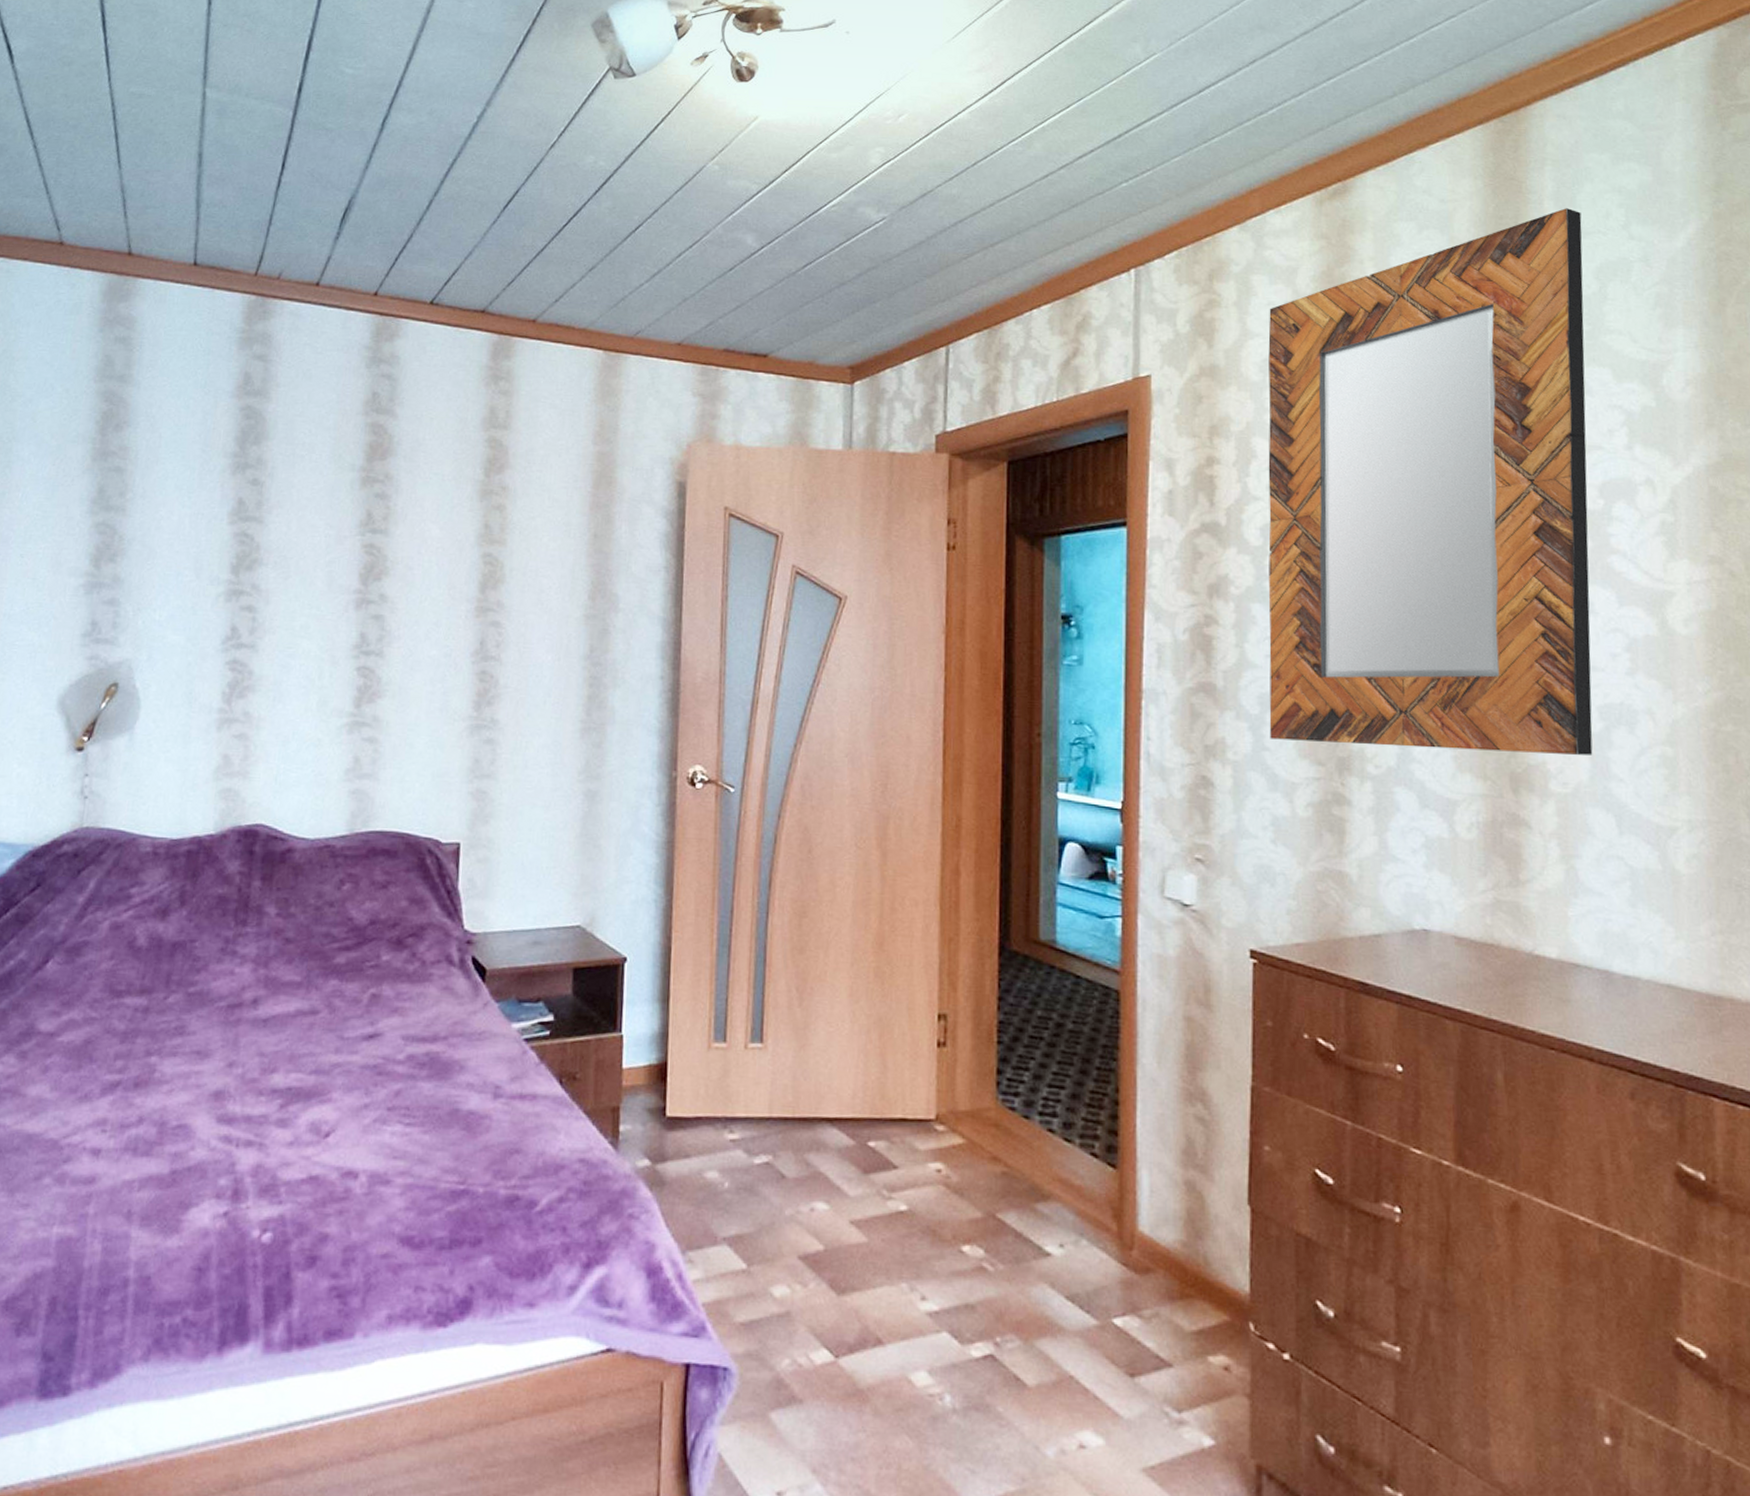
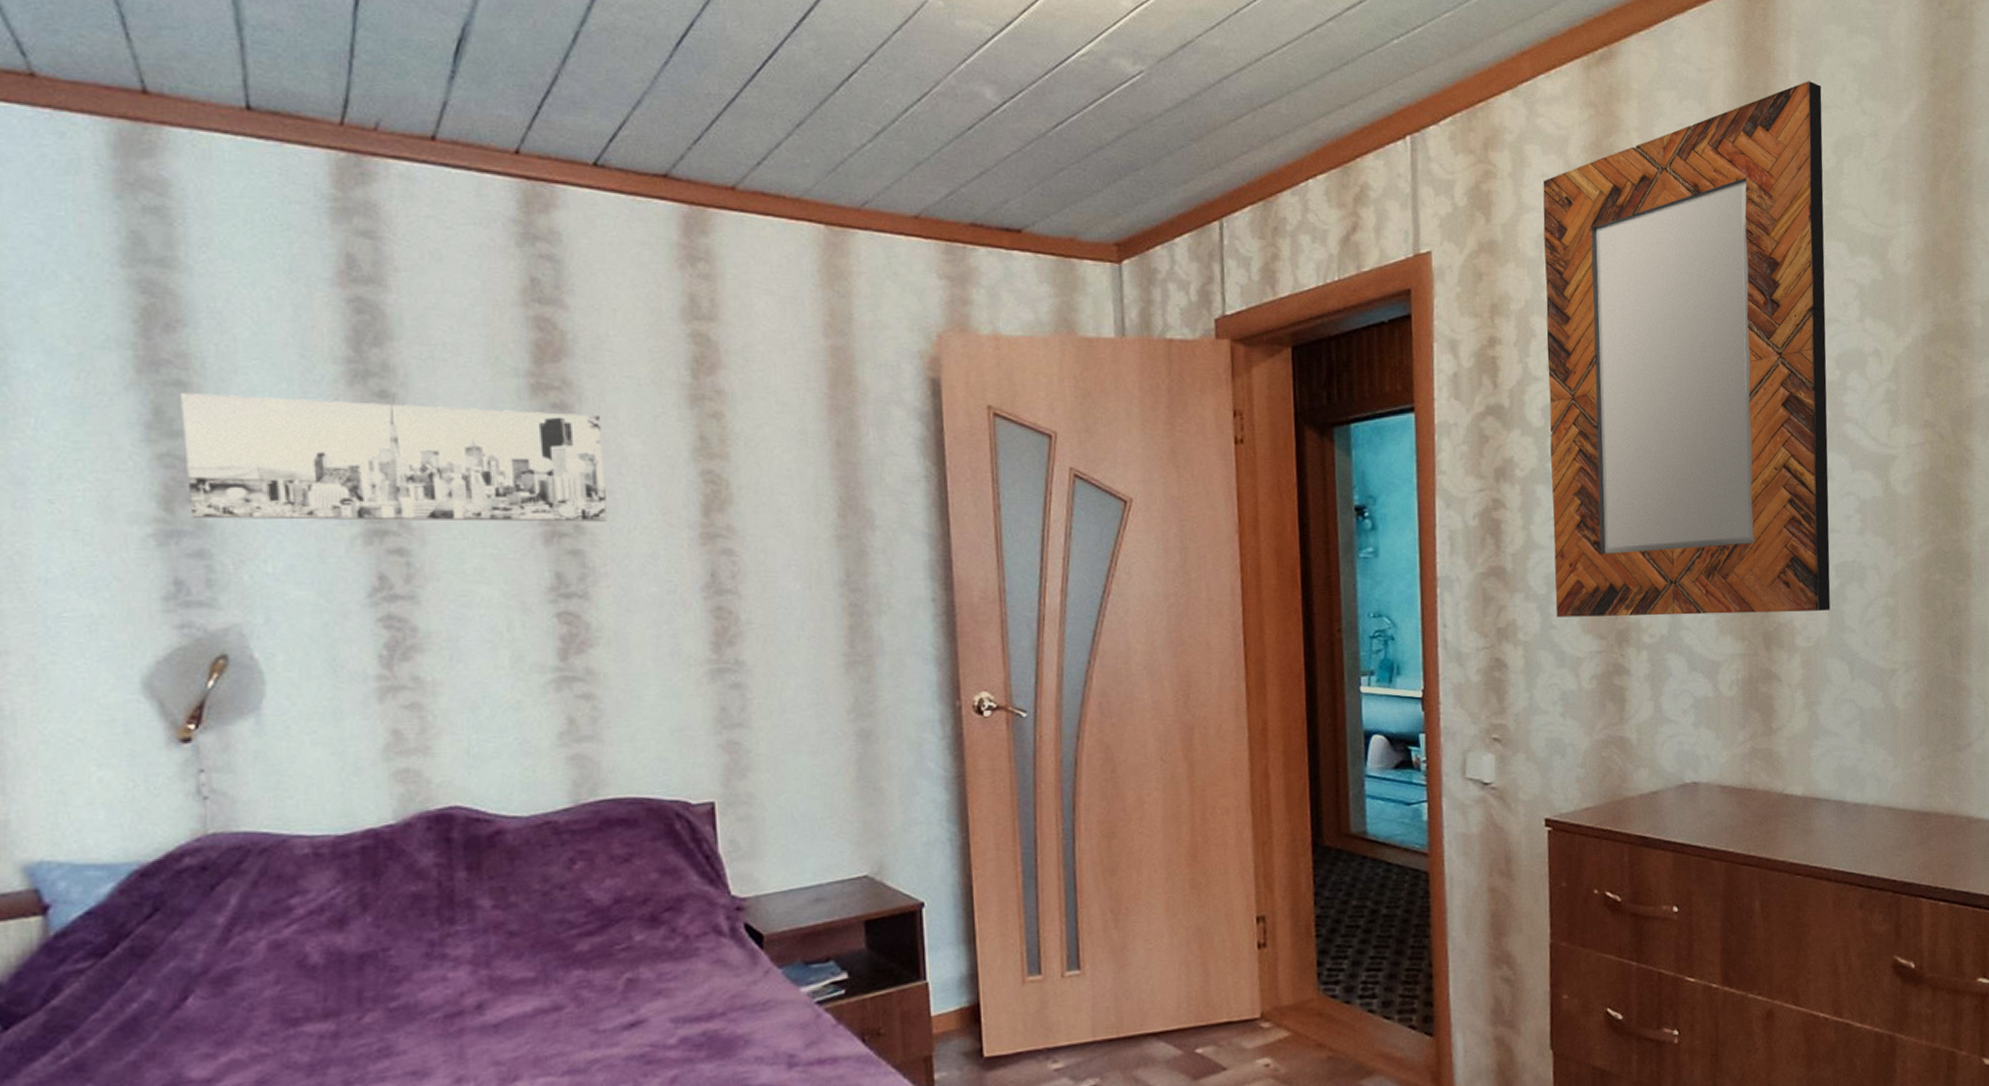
wall art: none [111,477,411,593] -> present [181,393,608,522]

